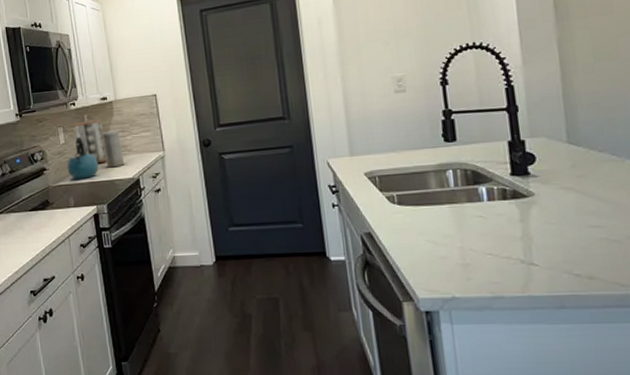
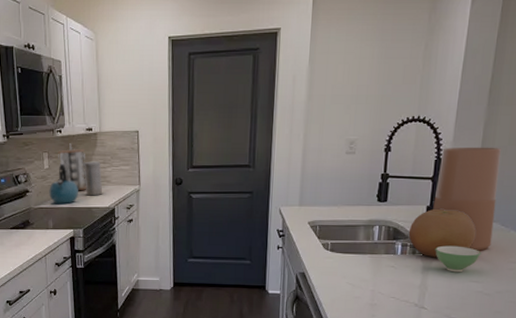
fruit: none [491,142,580,202] -> present [408,209,476,258]
vase: none [512,65,604,189] -> present [433,147,501,251]
bowl: none [531,184,594,218] -> present [435,245,482,273]

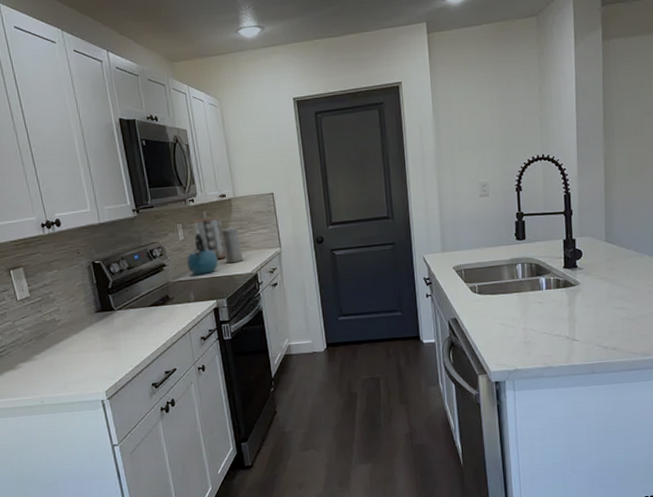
fruit: present [408,209,476,258] -> none [550,241,612,290]
vase: present [433,147,501,251] -> none [569,177,628,278]
bowl: present [435,245,482,273] -> none [577,275,621,302]

